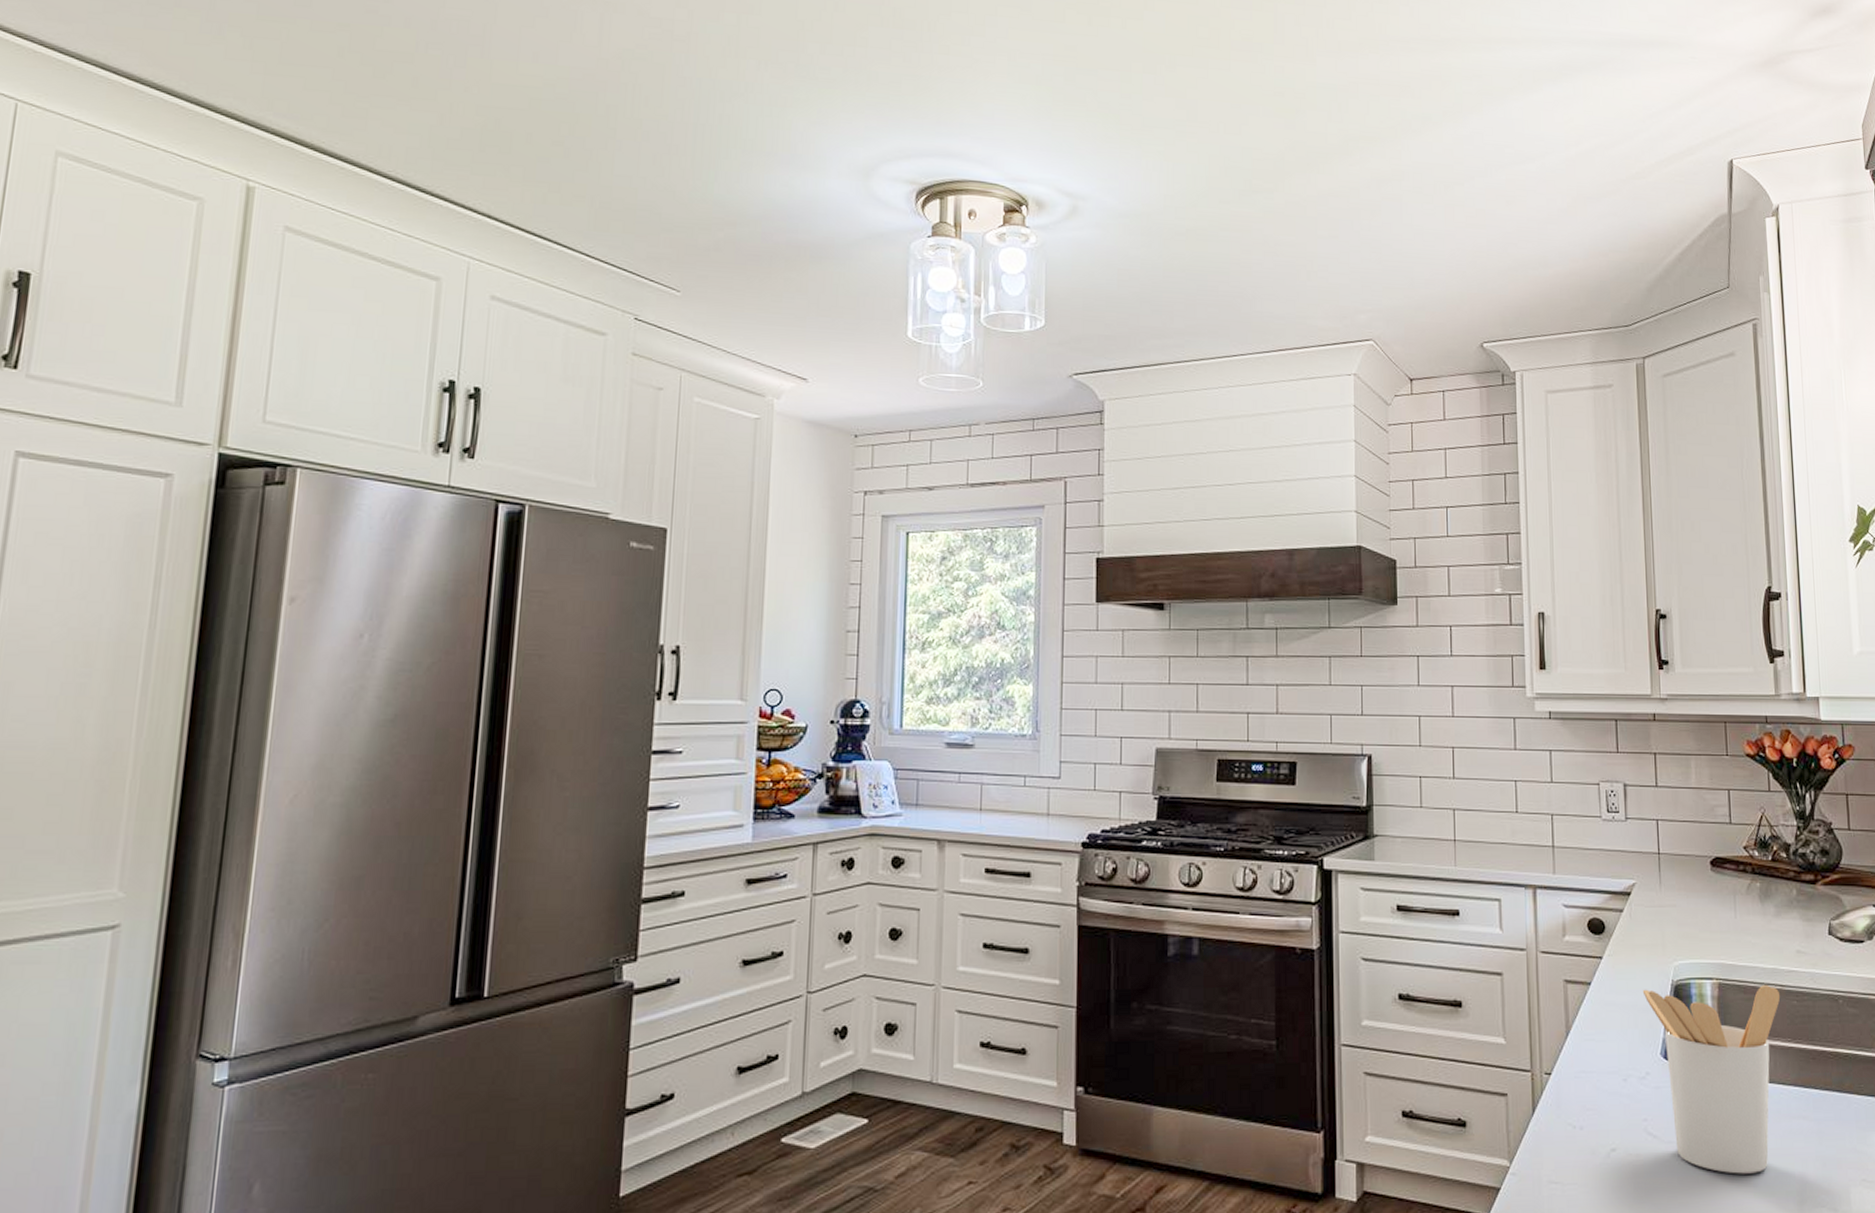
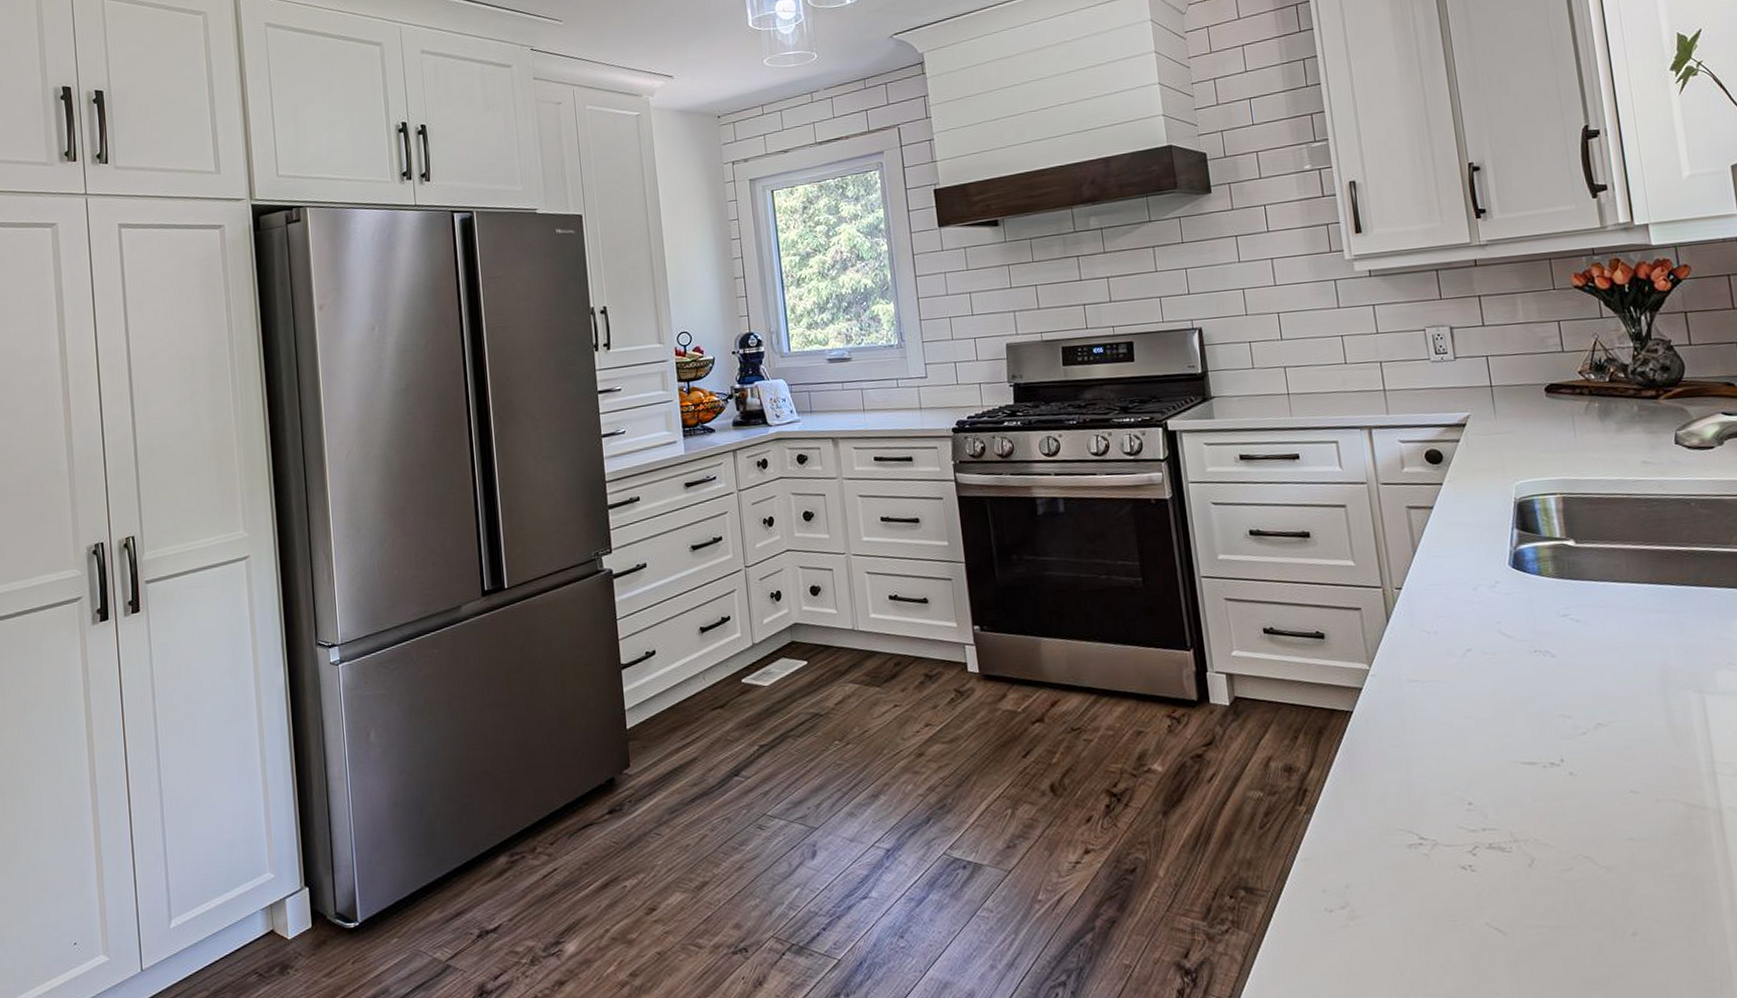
utensil holder: present [1642,984,1781,1174] -> none [1485,494,1629,665]

